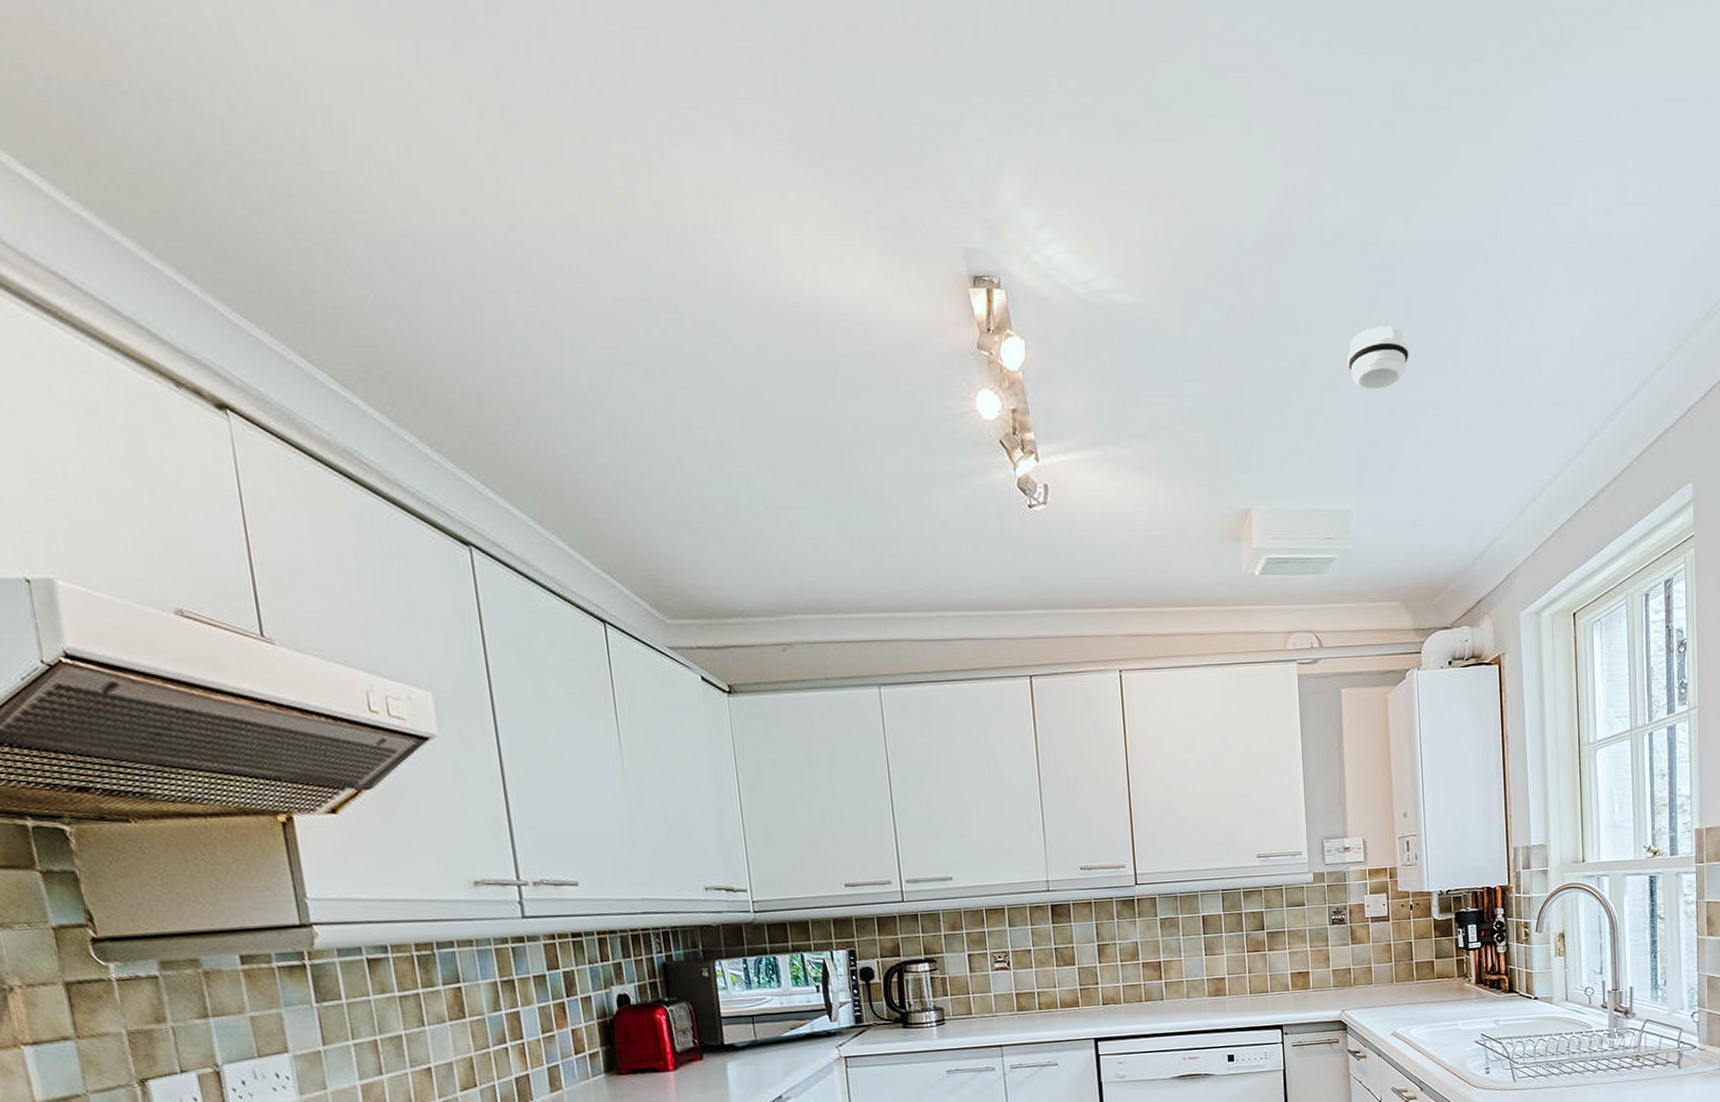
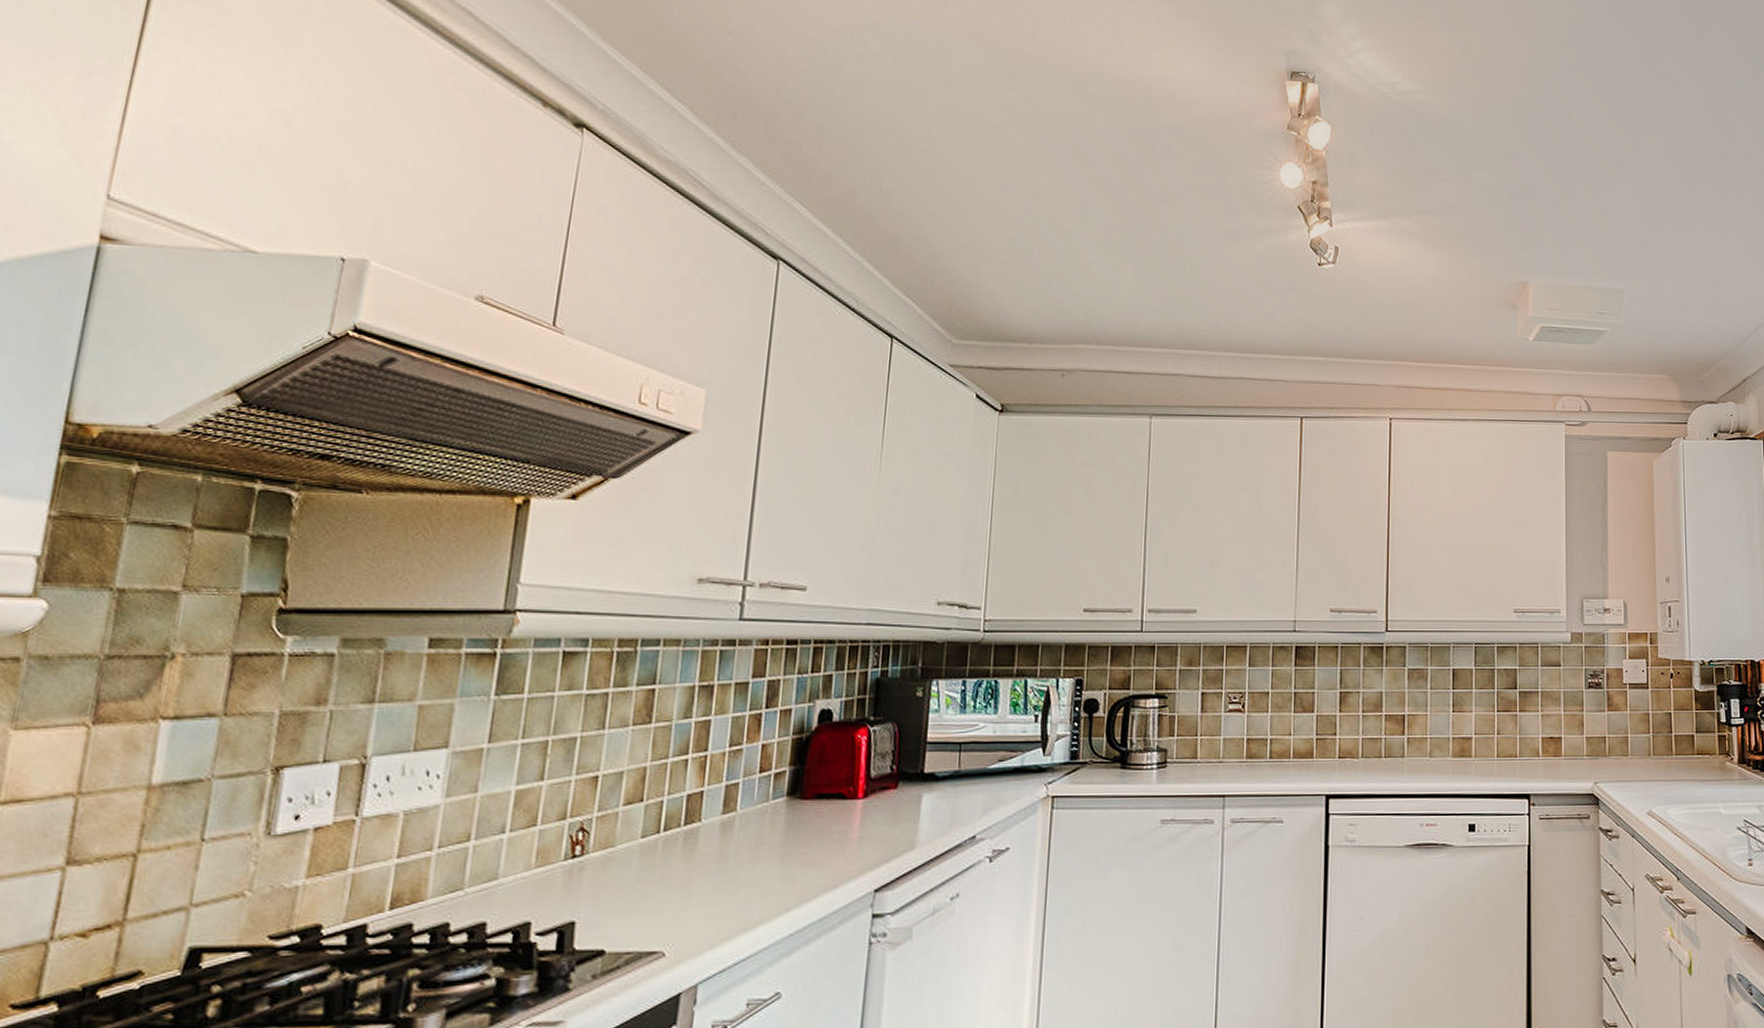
smoke detector: present [1347,326,1409,390] -> none [1625,138,1682,190]

